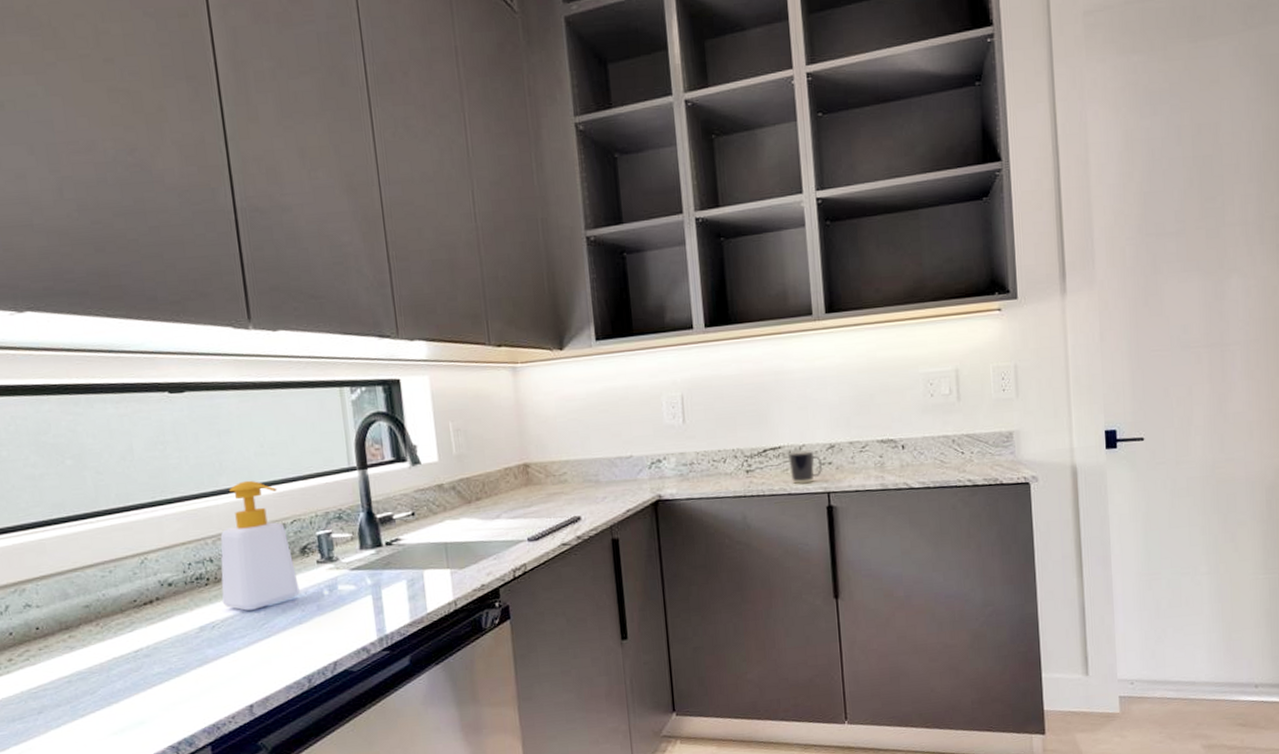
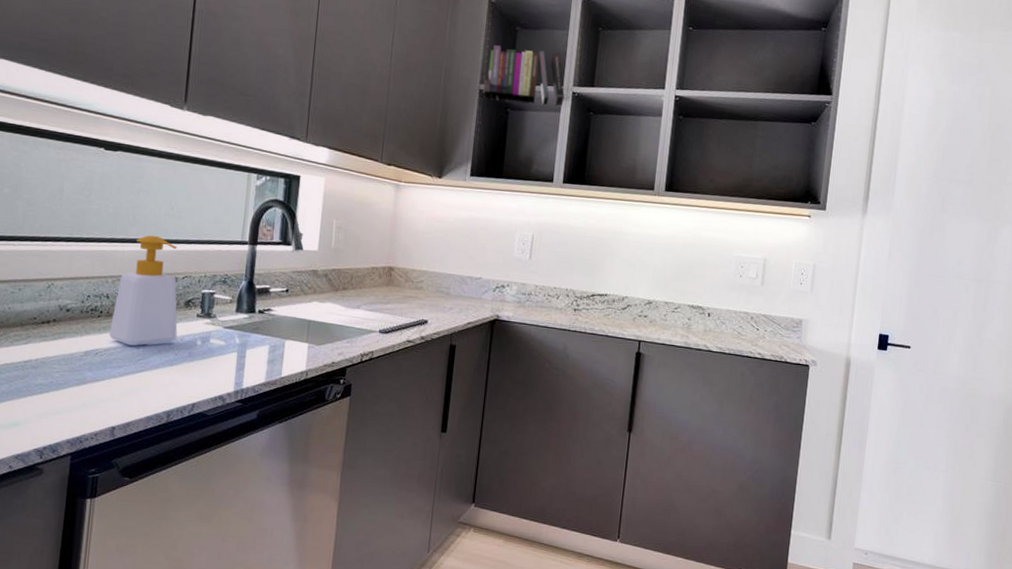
books: none [587,175,688,248] -> present [483,45,565,107]
mug: present [788,450,823,484] -> none [610,300,639,329]

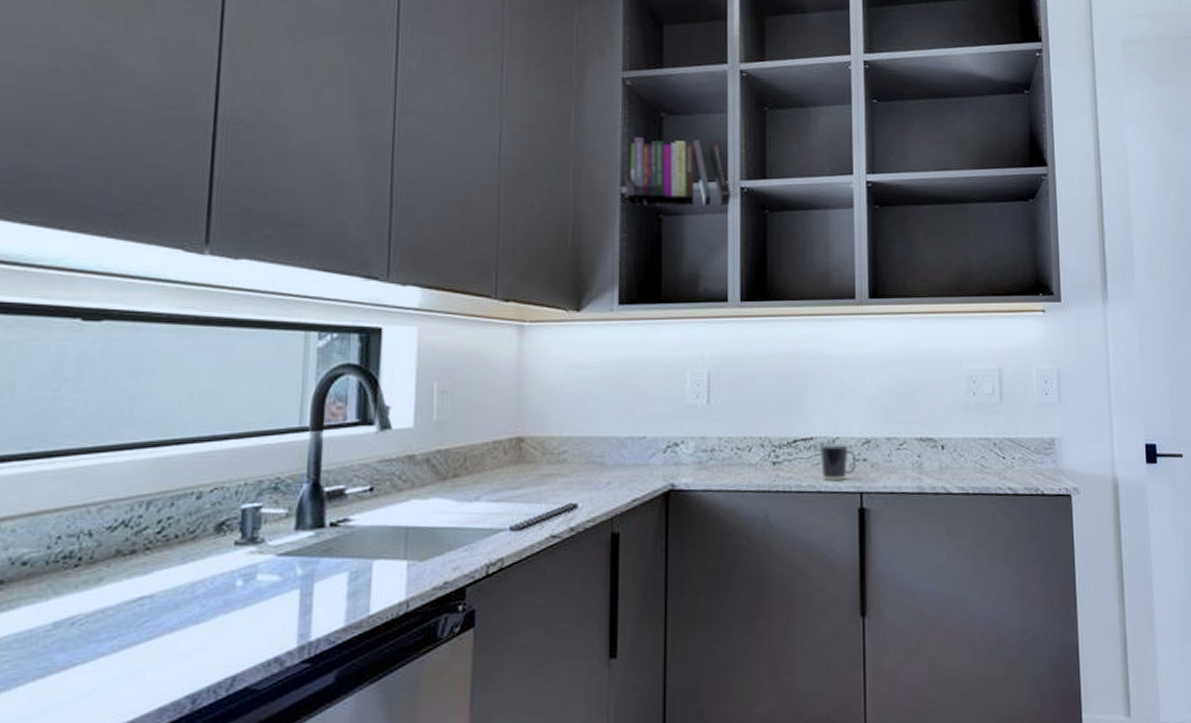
soap bottle: present [109,235,178,346] -> none [93,434,205,603]
mug: none [610,300,639,329] -> present [820,444,857,480]

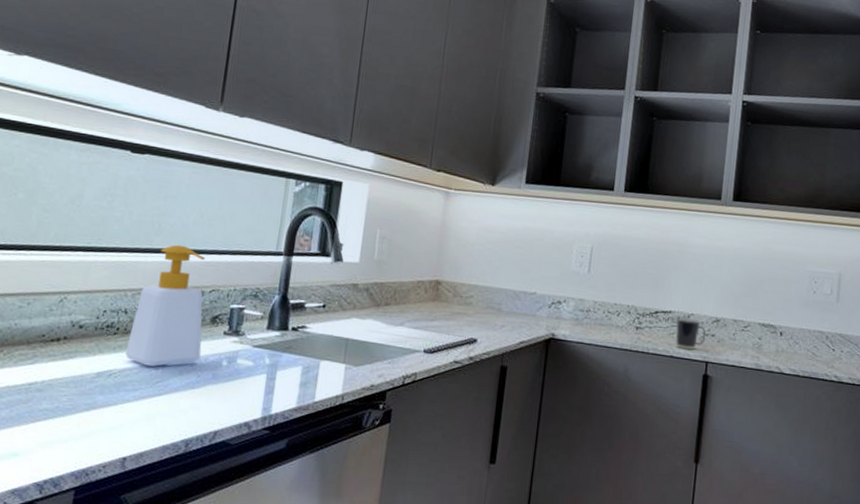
soap bottle: none [93,434,205,603] -> present [125,244,205,367]
books: present [625,137,732,207] -> none [540,47,627,111]

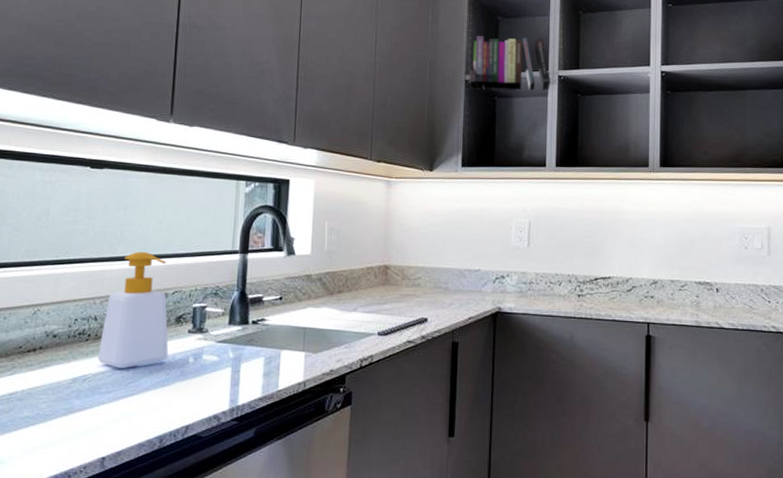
books: none [540,47,627,111] -> present [468,36,551,91]
mug: present [675,318,706,350] -> none [616,283,646,312]

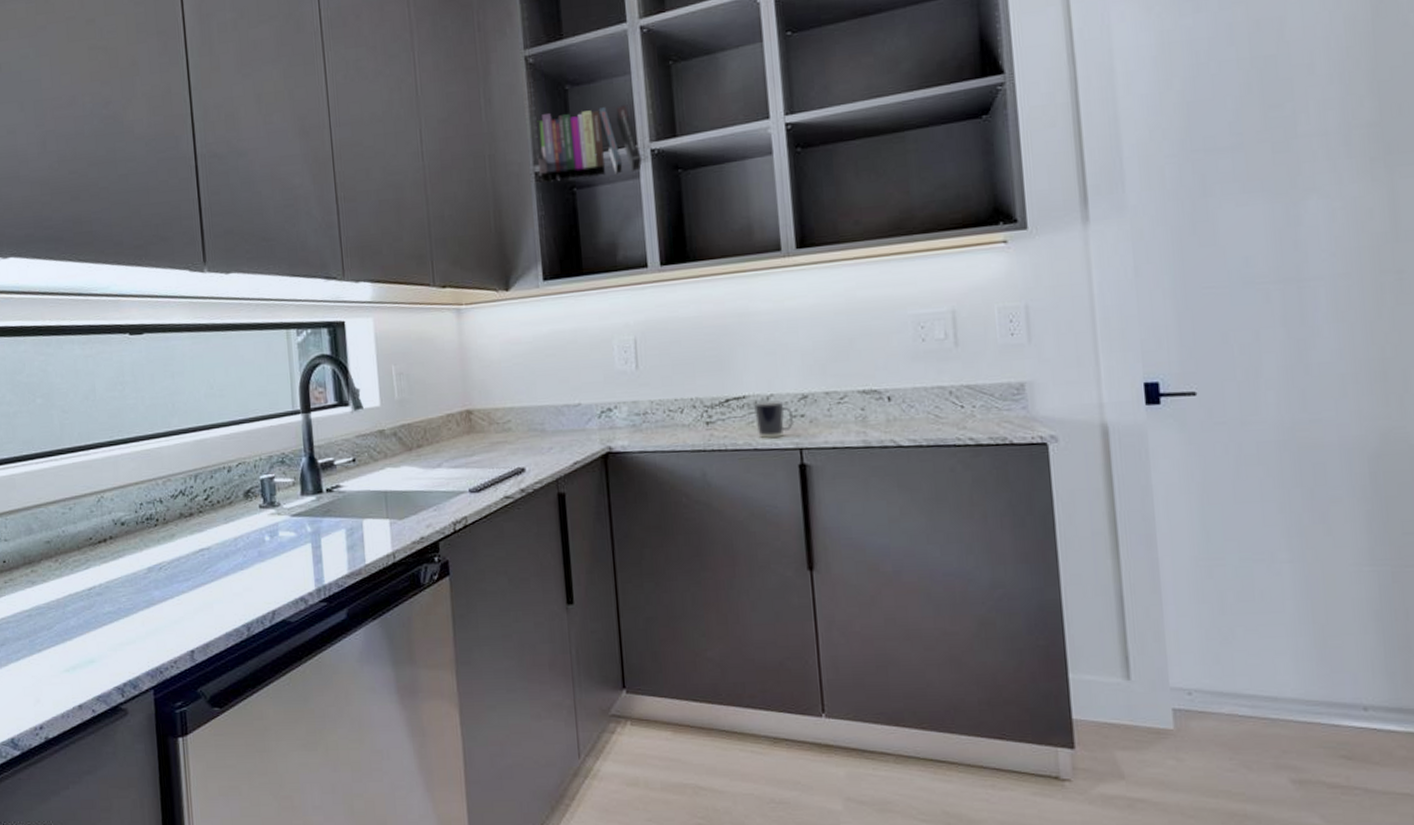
soap bottle: present [97,251,169,368] -> none [169,422,242,553]
mug: none [616,283,646,312] -> present [754,400,794,438]

